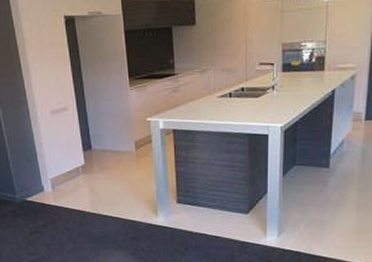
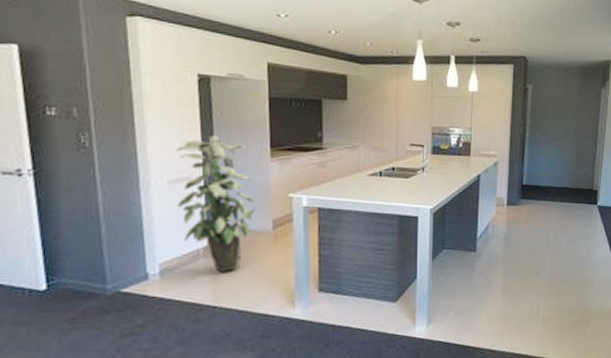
indoor plant: none [54,70,119,187] -> present [177,135,255,273]

